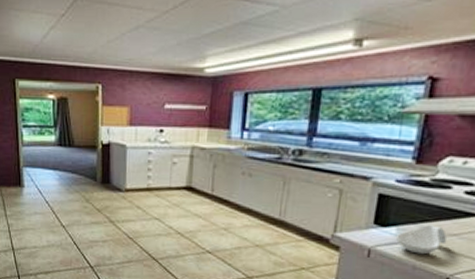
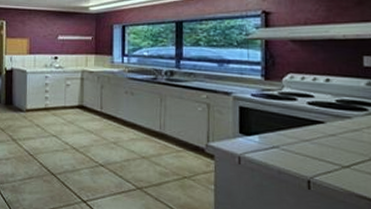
spoon rest: present [395,224,448,255] -> none [259,131,302,160]

